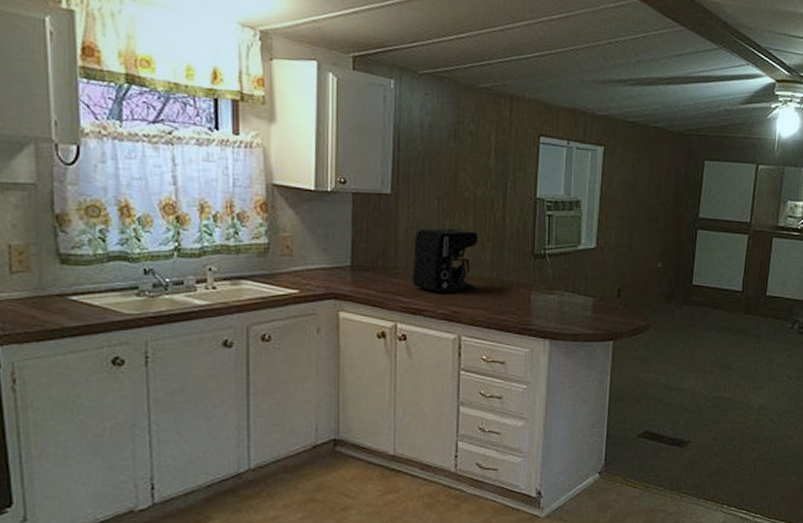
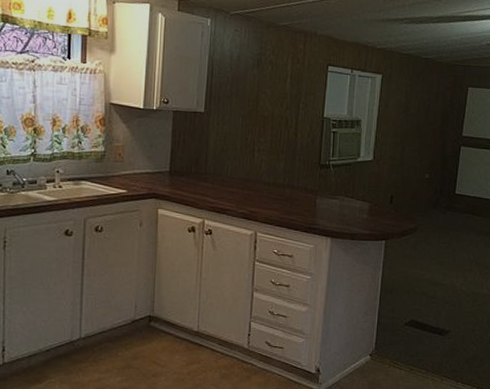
coffee maker: present [412,228,478,293] -> none [218,141,275,196]

